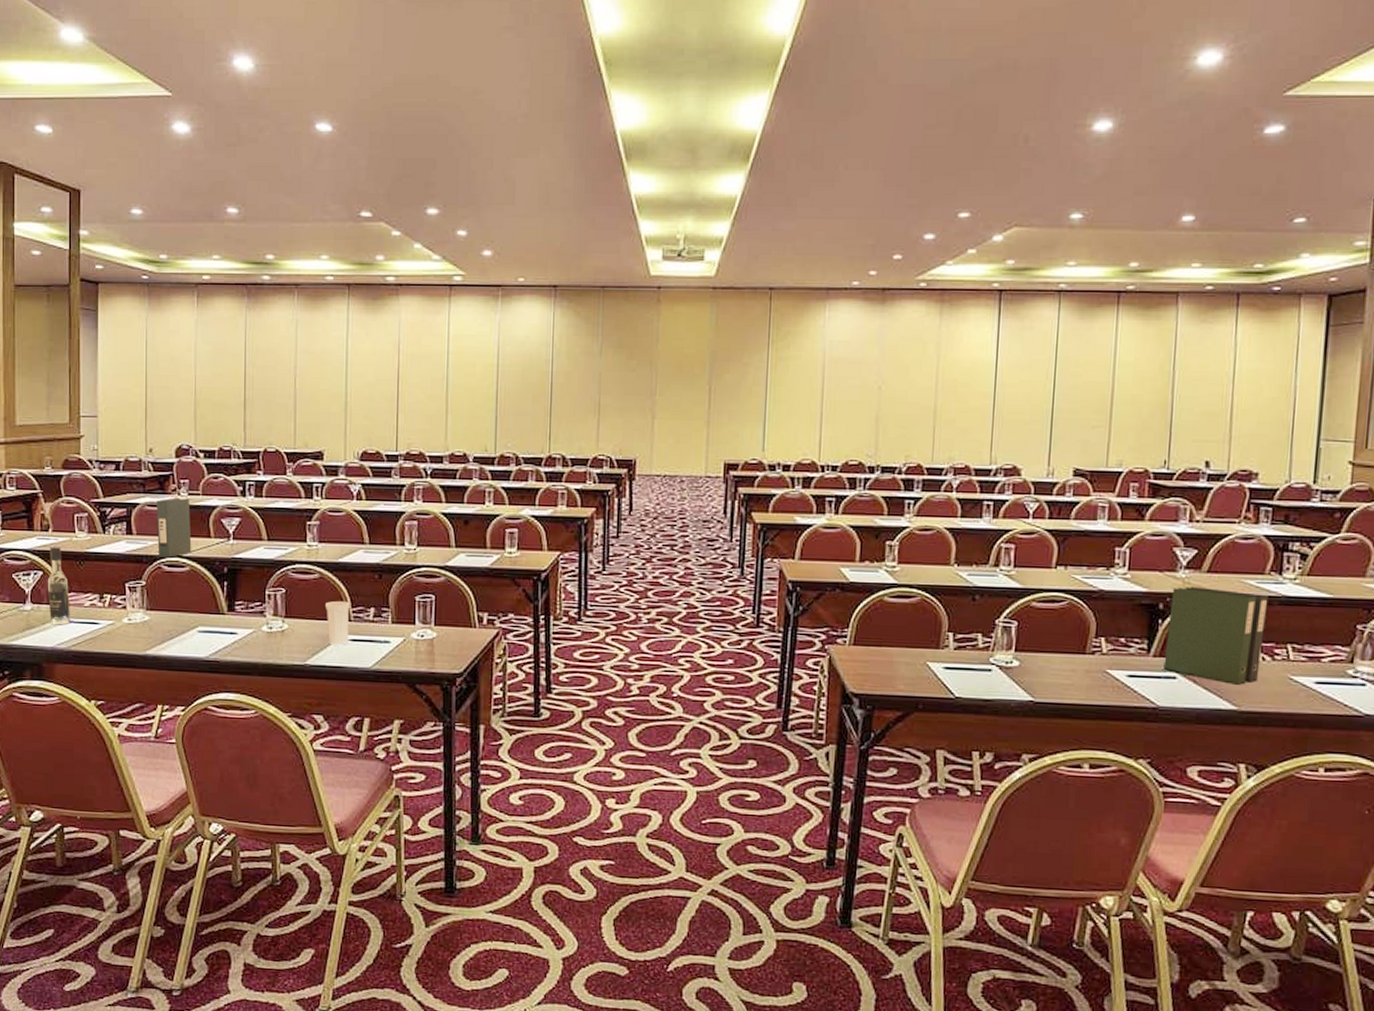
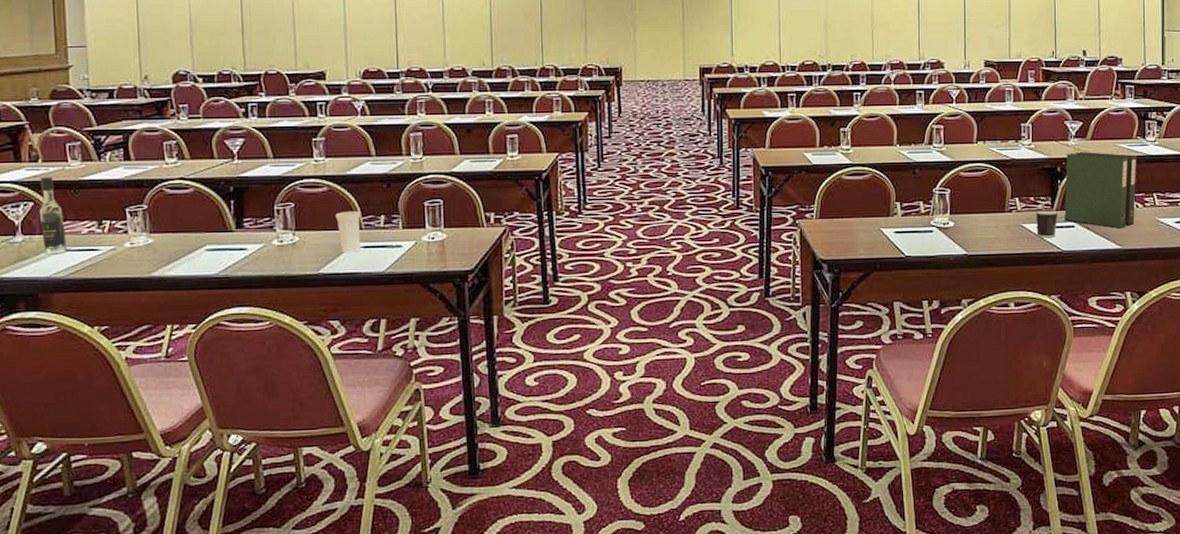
binder: present [156,497,192,558] -> none [155,122,195,181]
mug: none [1125,655,1155,690] -> present [1036,210,1057,238]

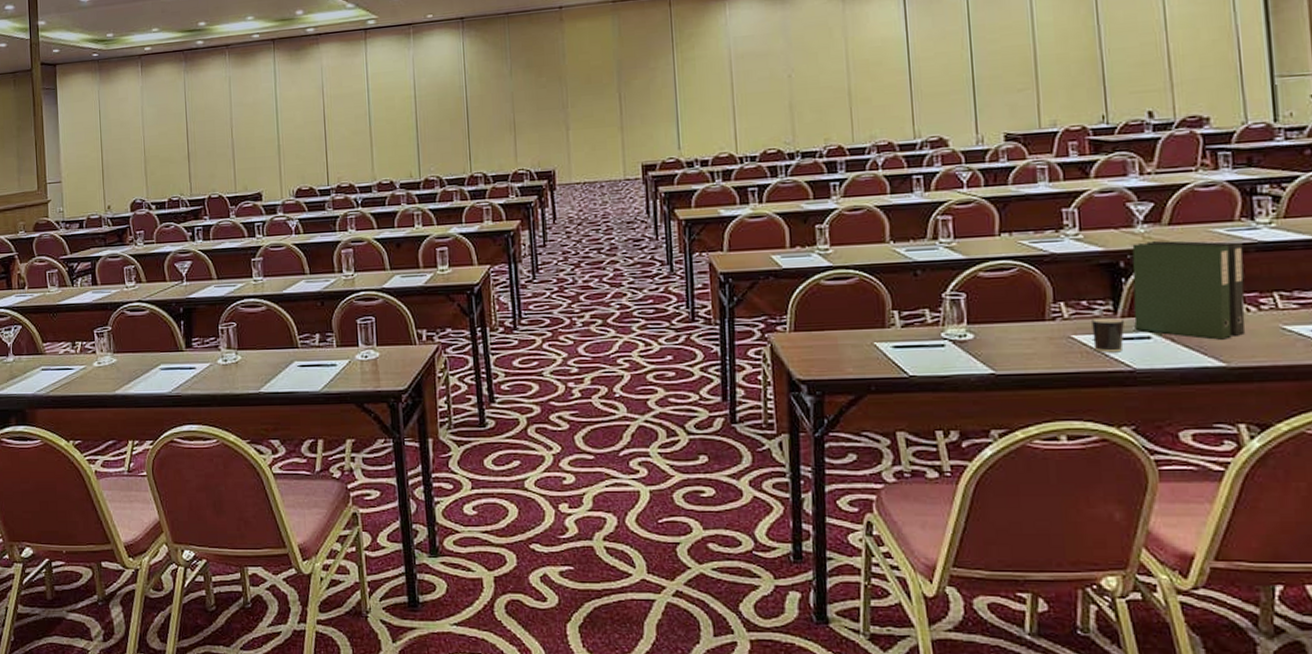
bottle: present [39,177,68,255] -> none [26,302,49,374]
cup: present [336,210,361,254] -> none [274,329,297,373]

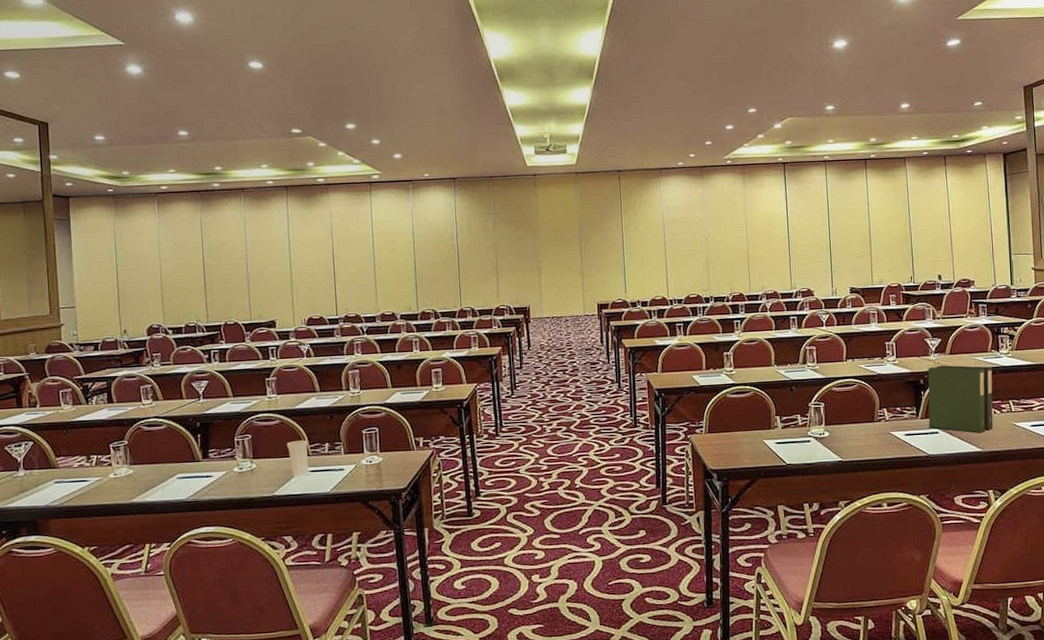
cup: none [274,329,297,373] -> present [287,440,309,478]
mug: present [1092,317,1124,353] -> none [903,419,923,444]

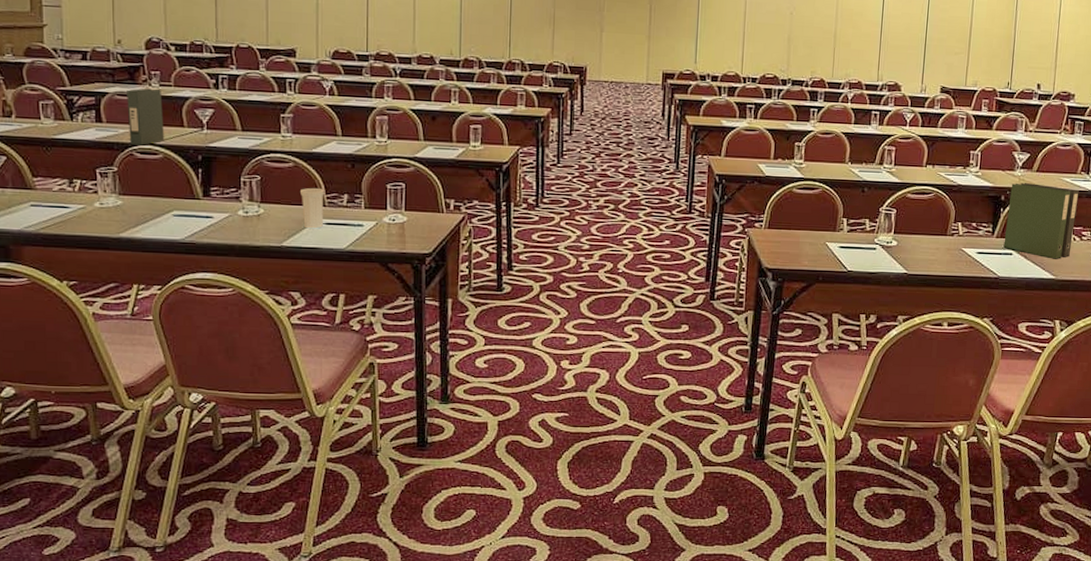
binder: none [133,368,167,420] -> present [127,88,165,145]

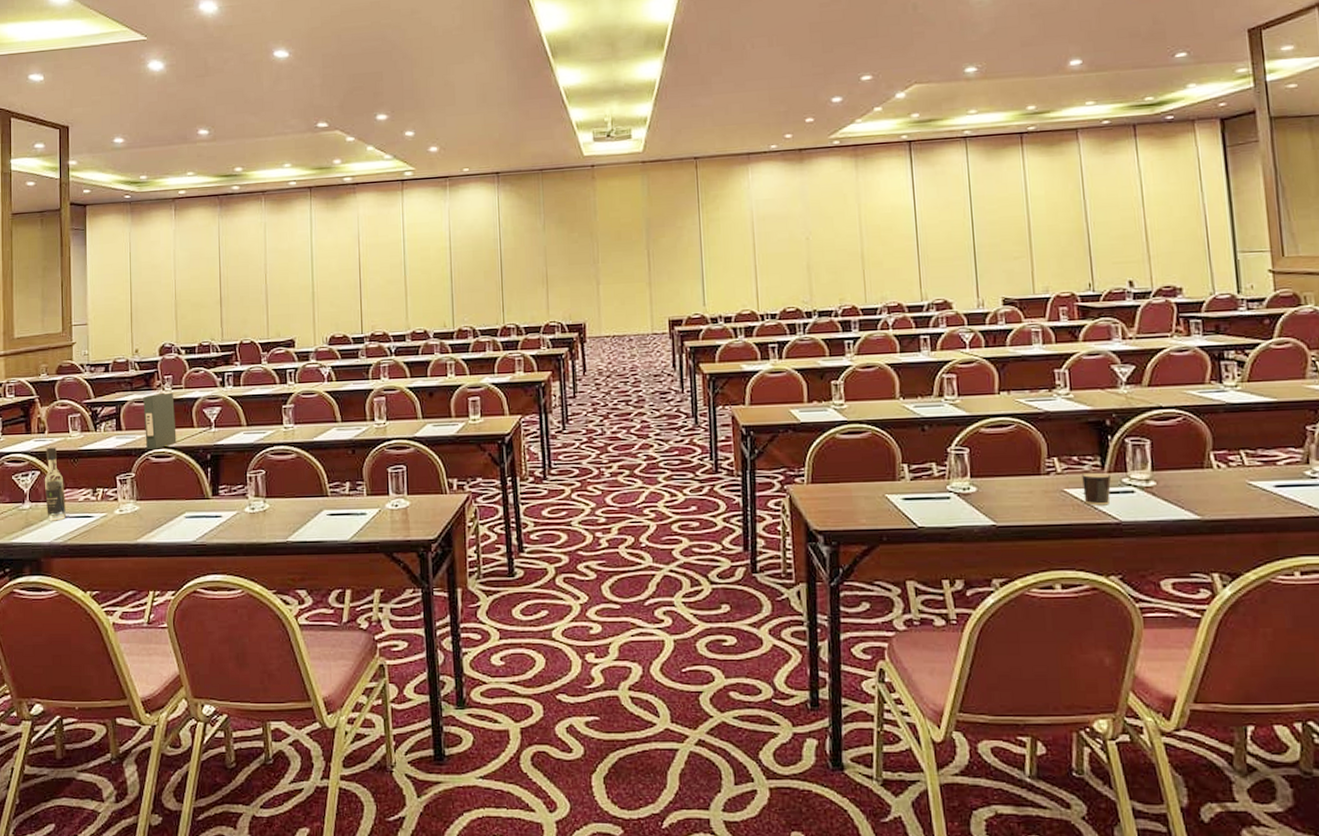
bottle: none [11,132,39,209] -> present [44,447,67,521]
cup: present [301,187,324,229] -> none [304,477,327,521]
mug: none [975,236,997,263] -> present [1082,472,1111,506]
binder: present [1003,182,1079,259] -> none [1116,400,1217,494]

